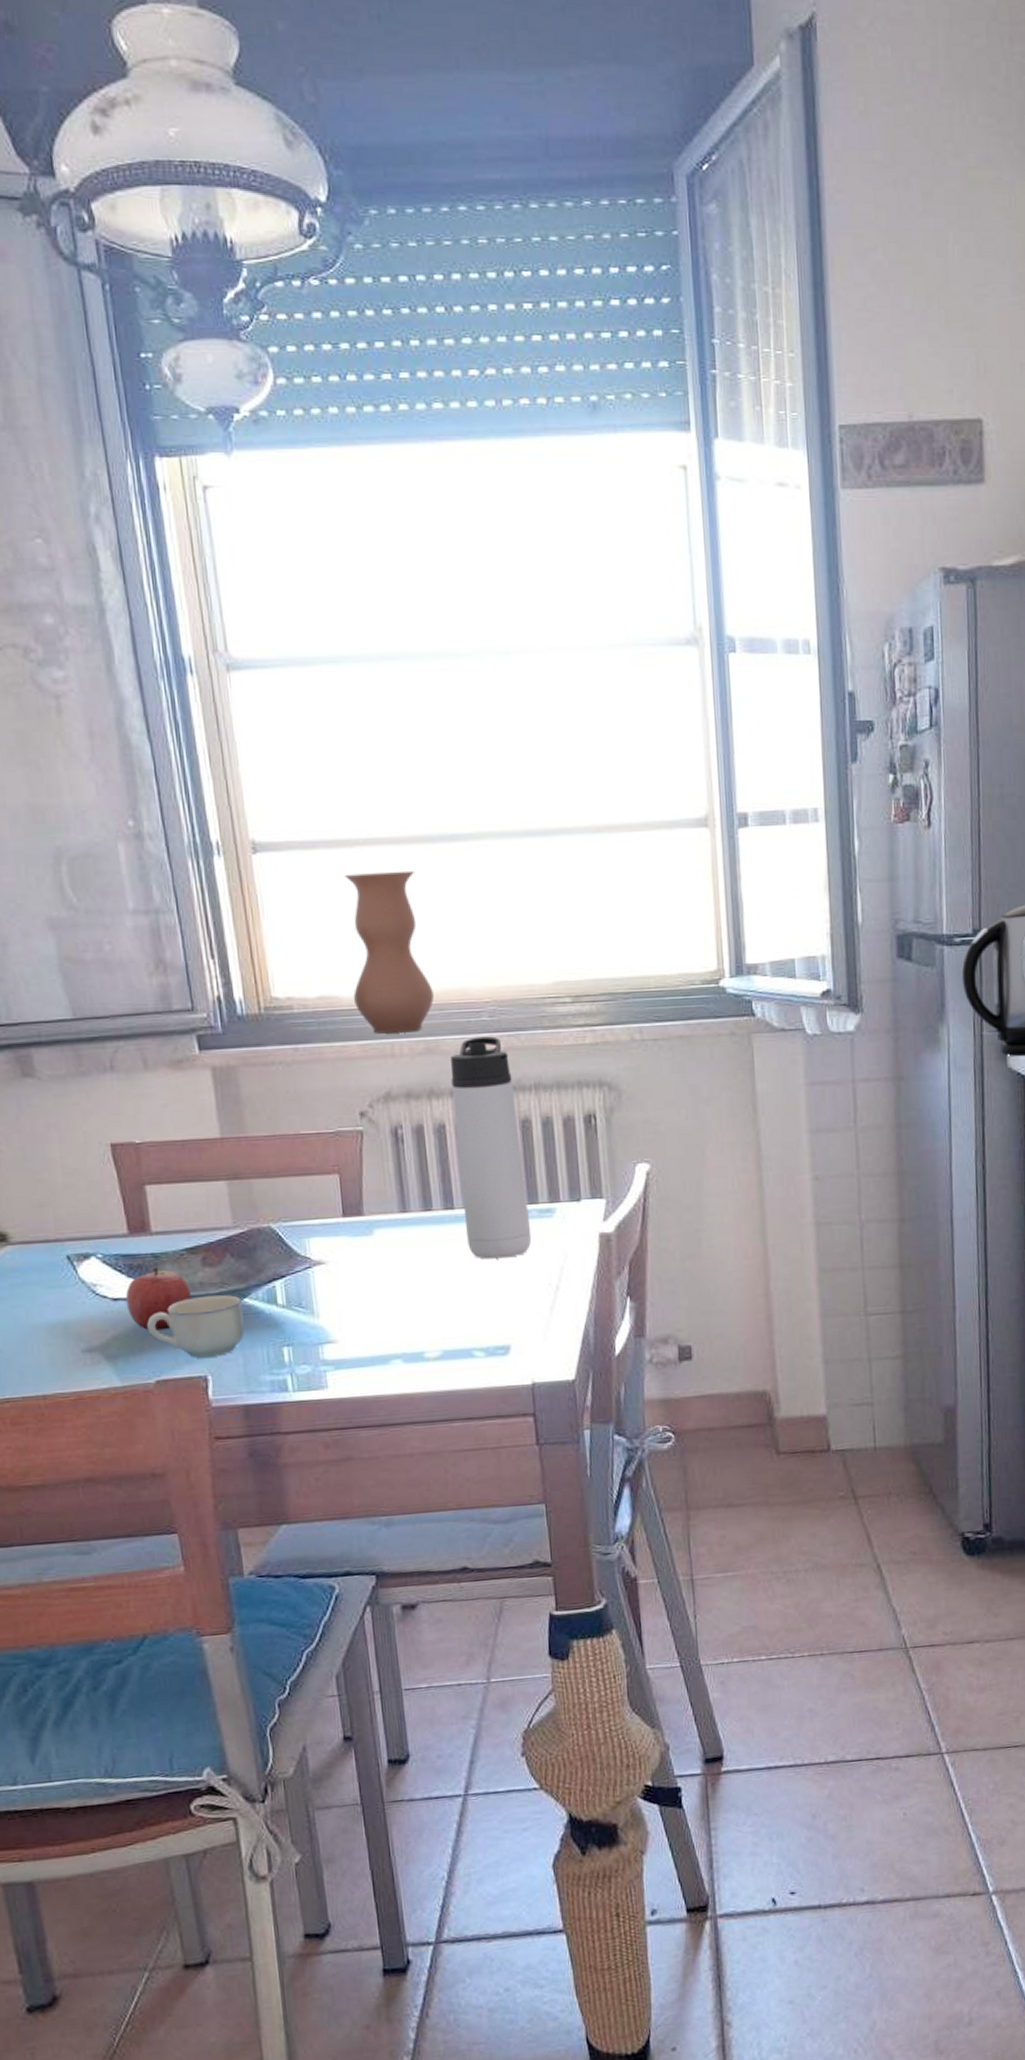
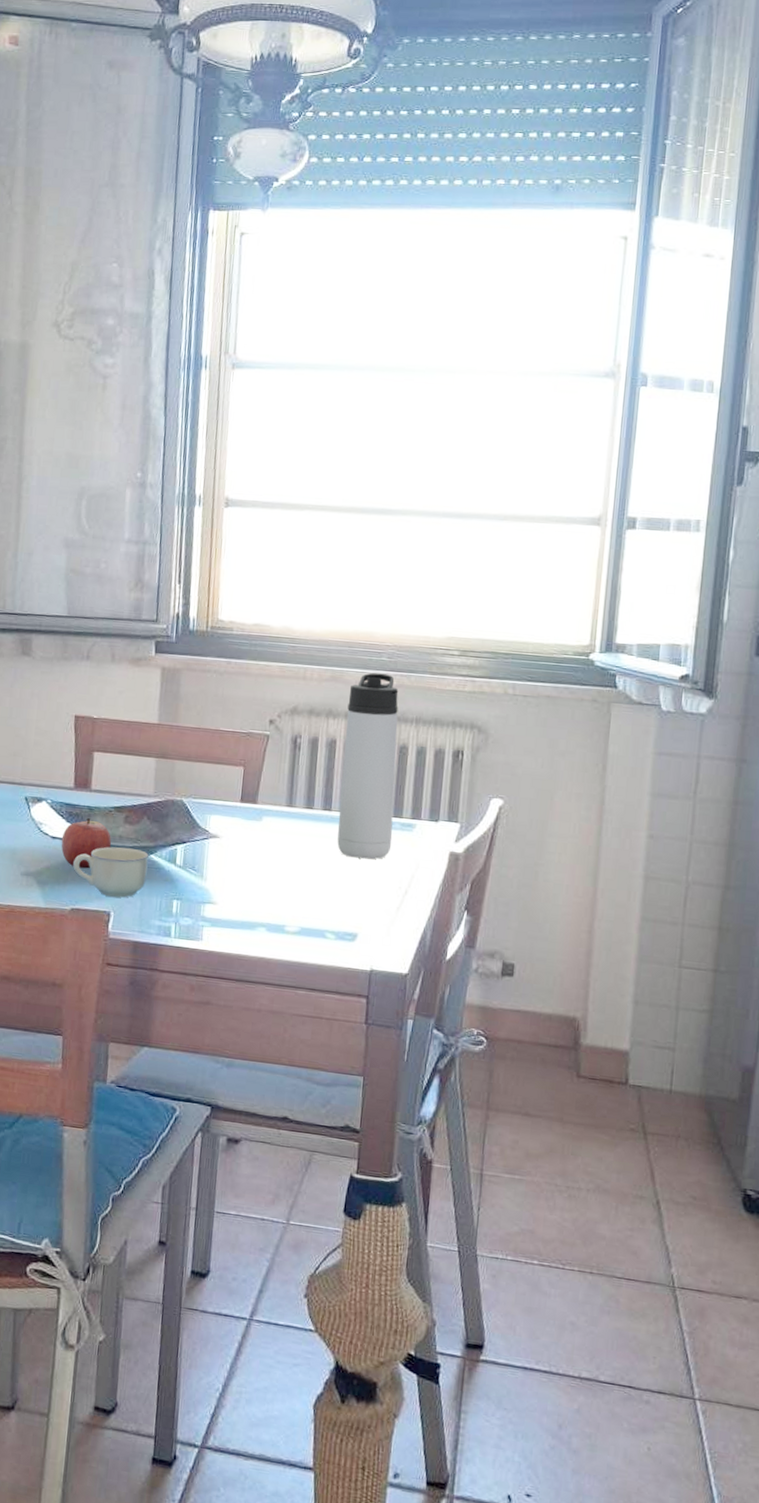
vase: present [343,870,434,1034] -> none [282,531,349,662]

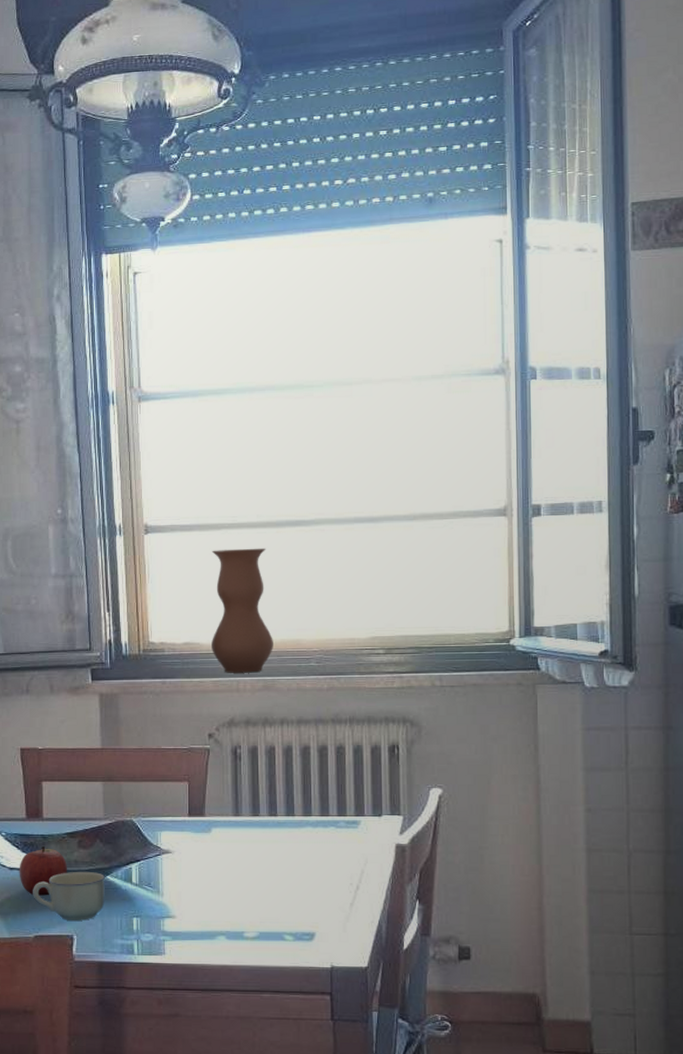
vase: none [282,531,349,662] -> present [211,548,273,673]
thermos bottle: present [337,673,399,860] -> none [282,678,339,859]

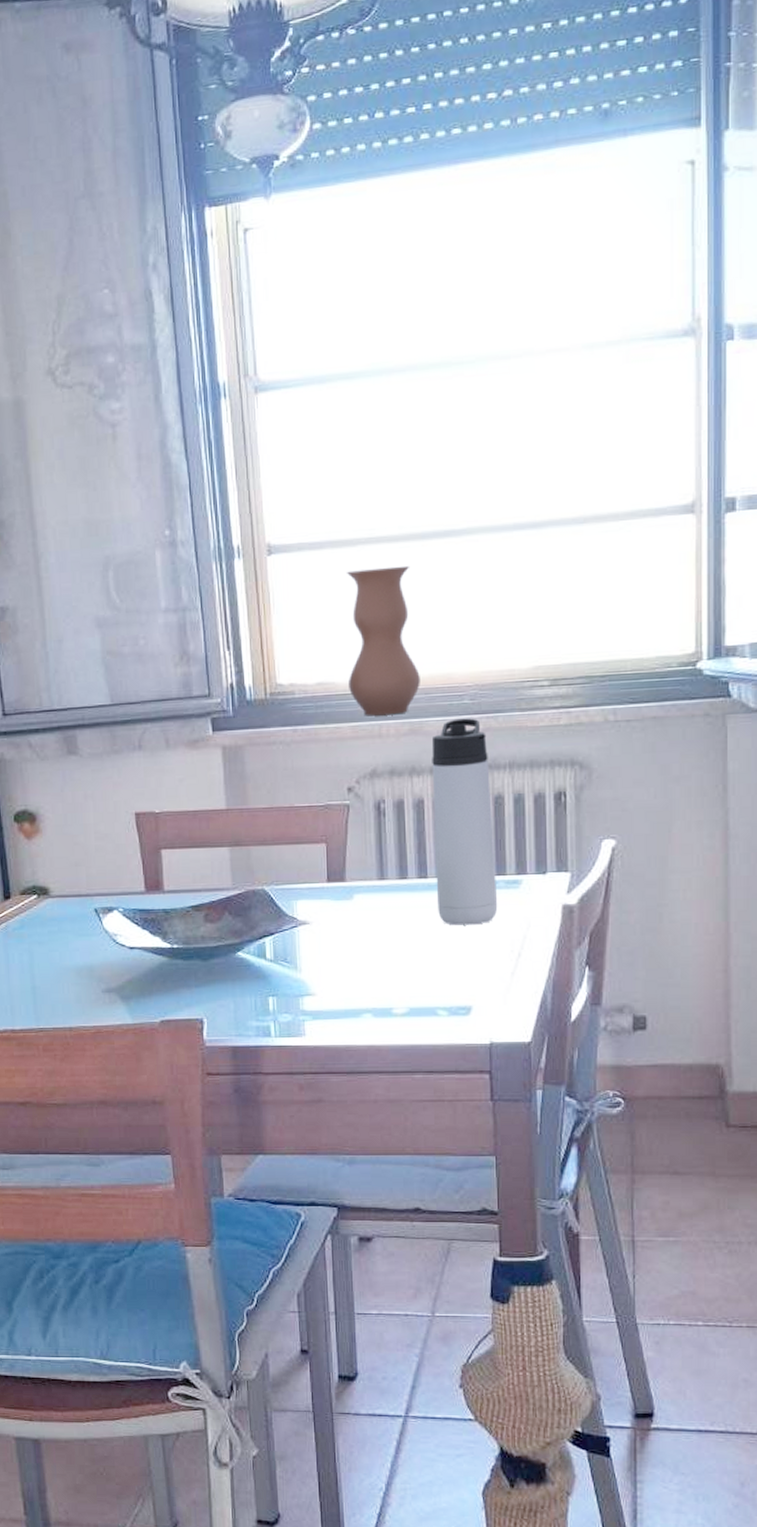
apple: present [19,845,68,896] -> none [139,921,195,977]
cup: present [33,871,105,920] -> none [156,947,237,1002]
thermos bottle: none [282,678,339,859] -> present [431,718,498,926]

